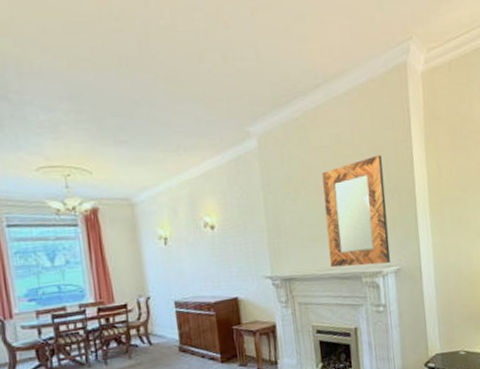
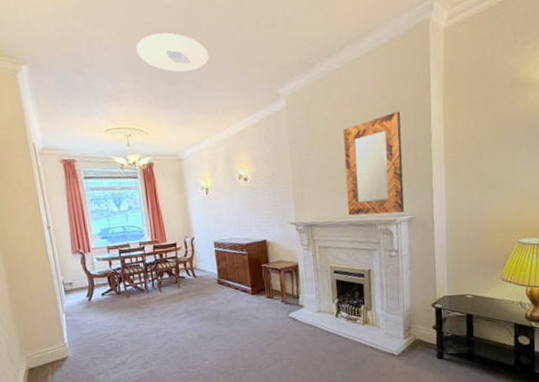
ceiling light: none [79,59,168,105] -> present [136,32,209,72]

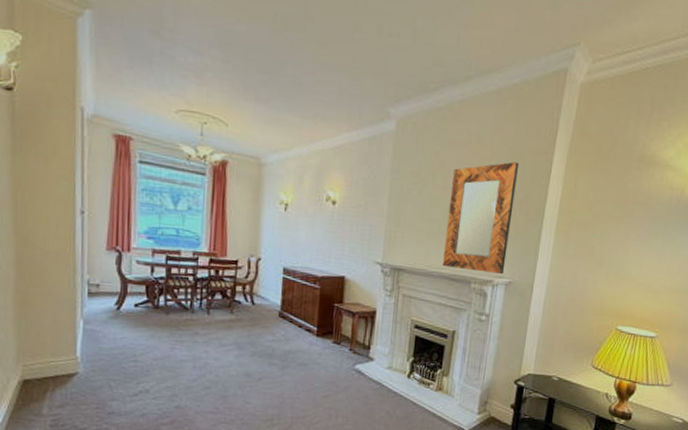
ceiling light: present [136,32,209,72] -> none [233,10,317,65]

